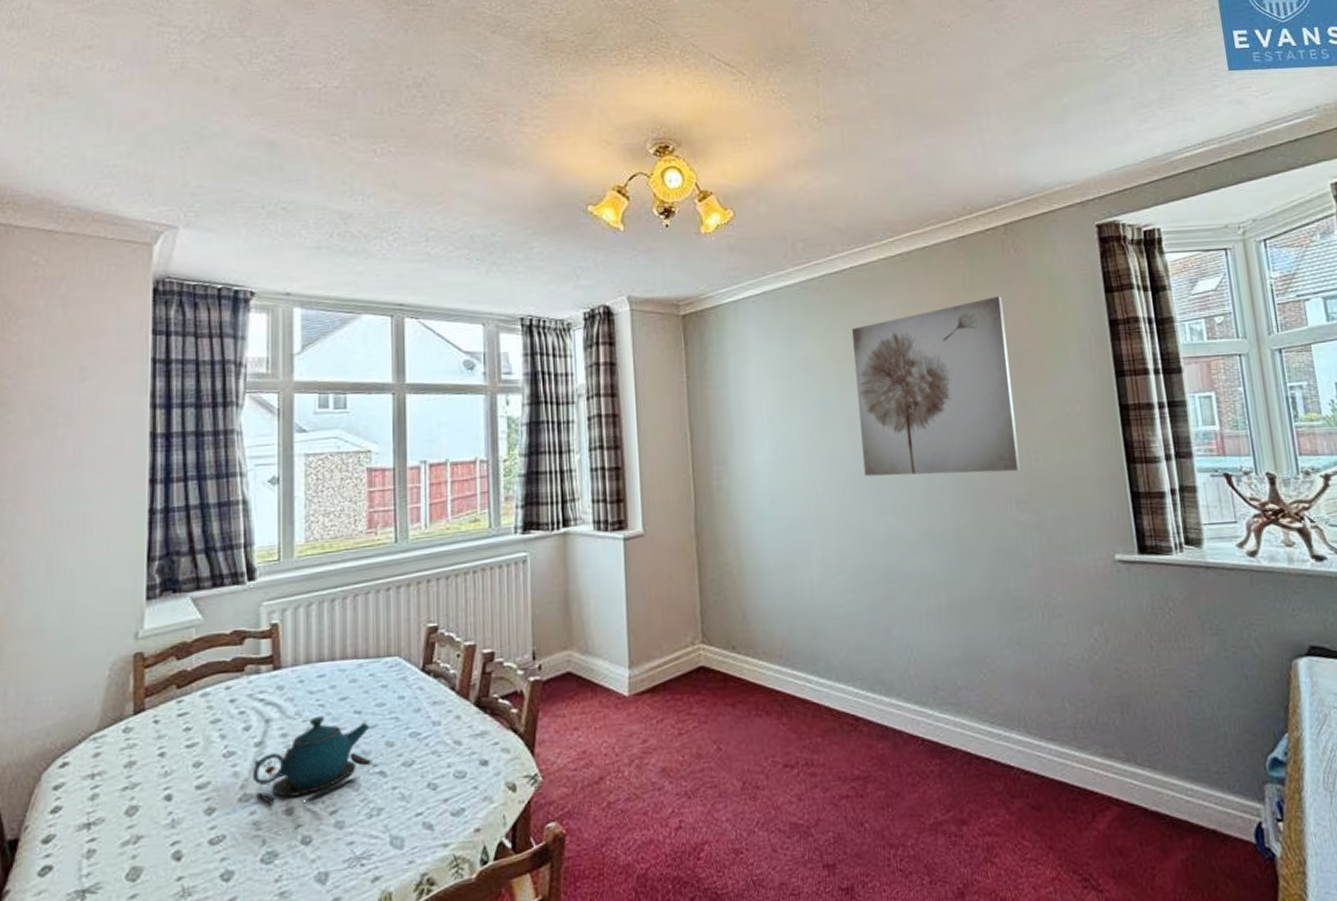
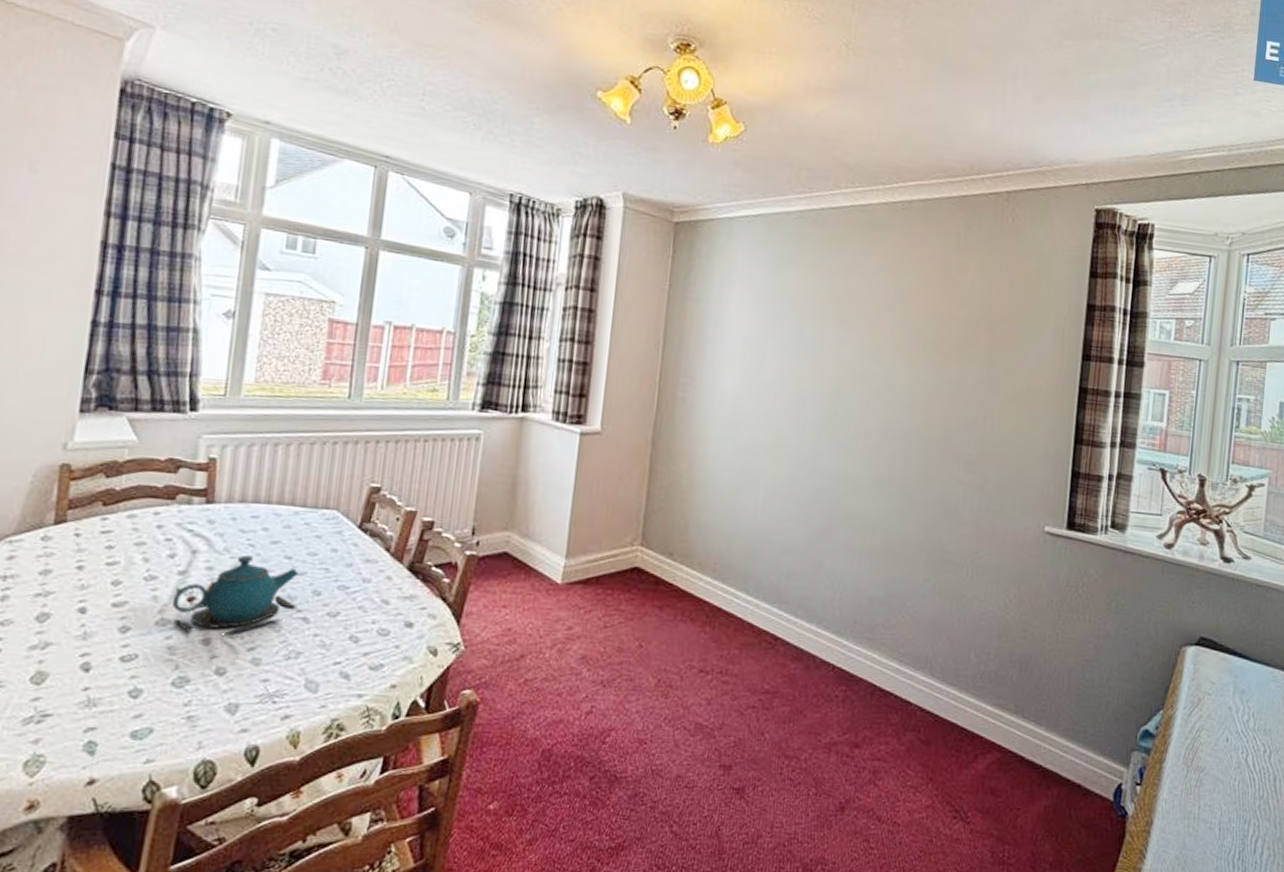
wall art: present [852,296,1020,476] -> none [826,261,991,434]

